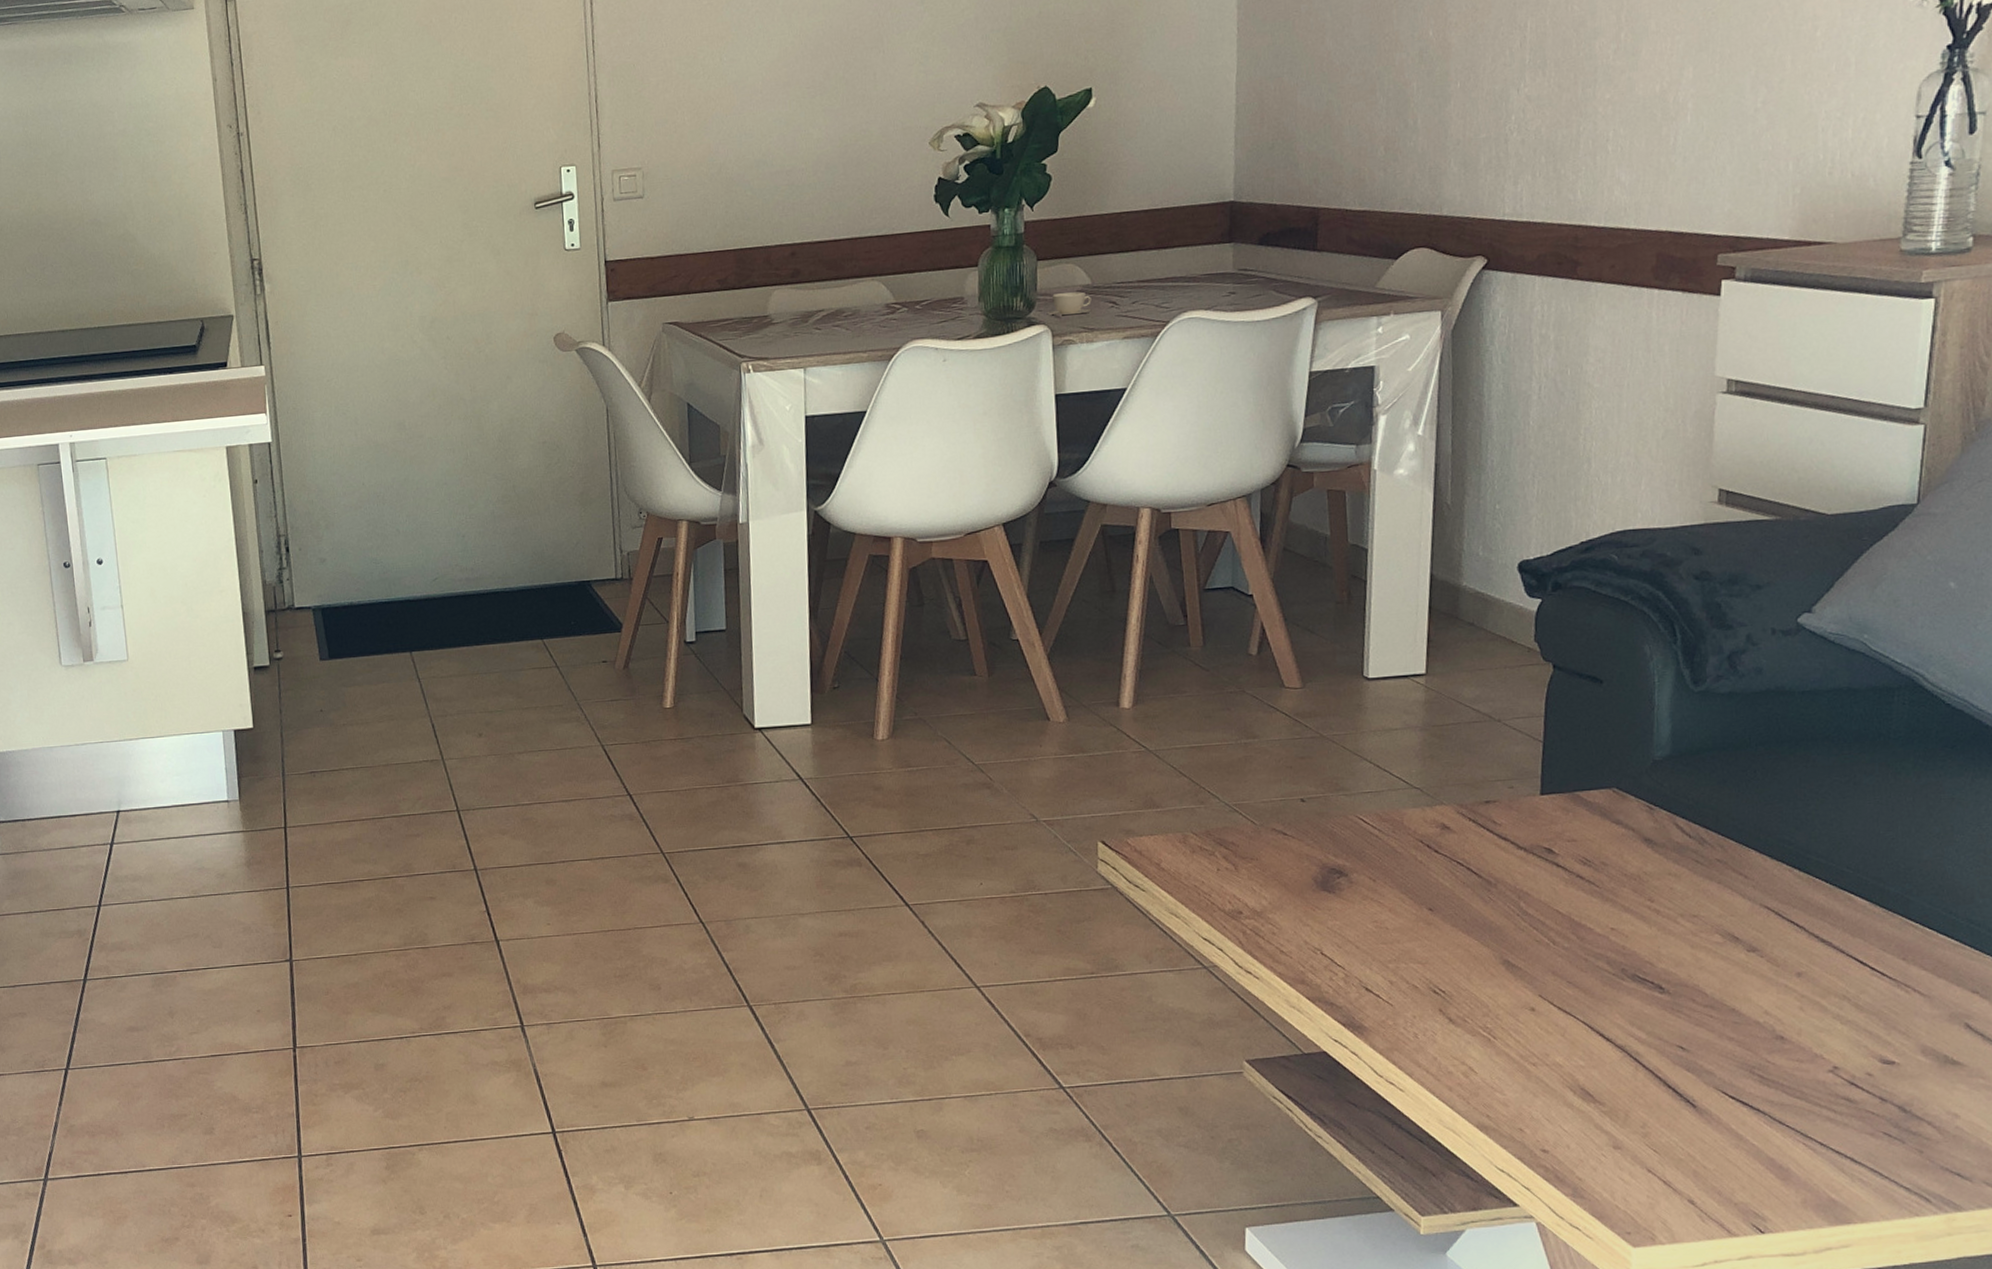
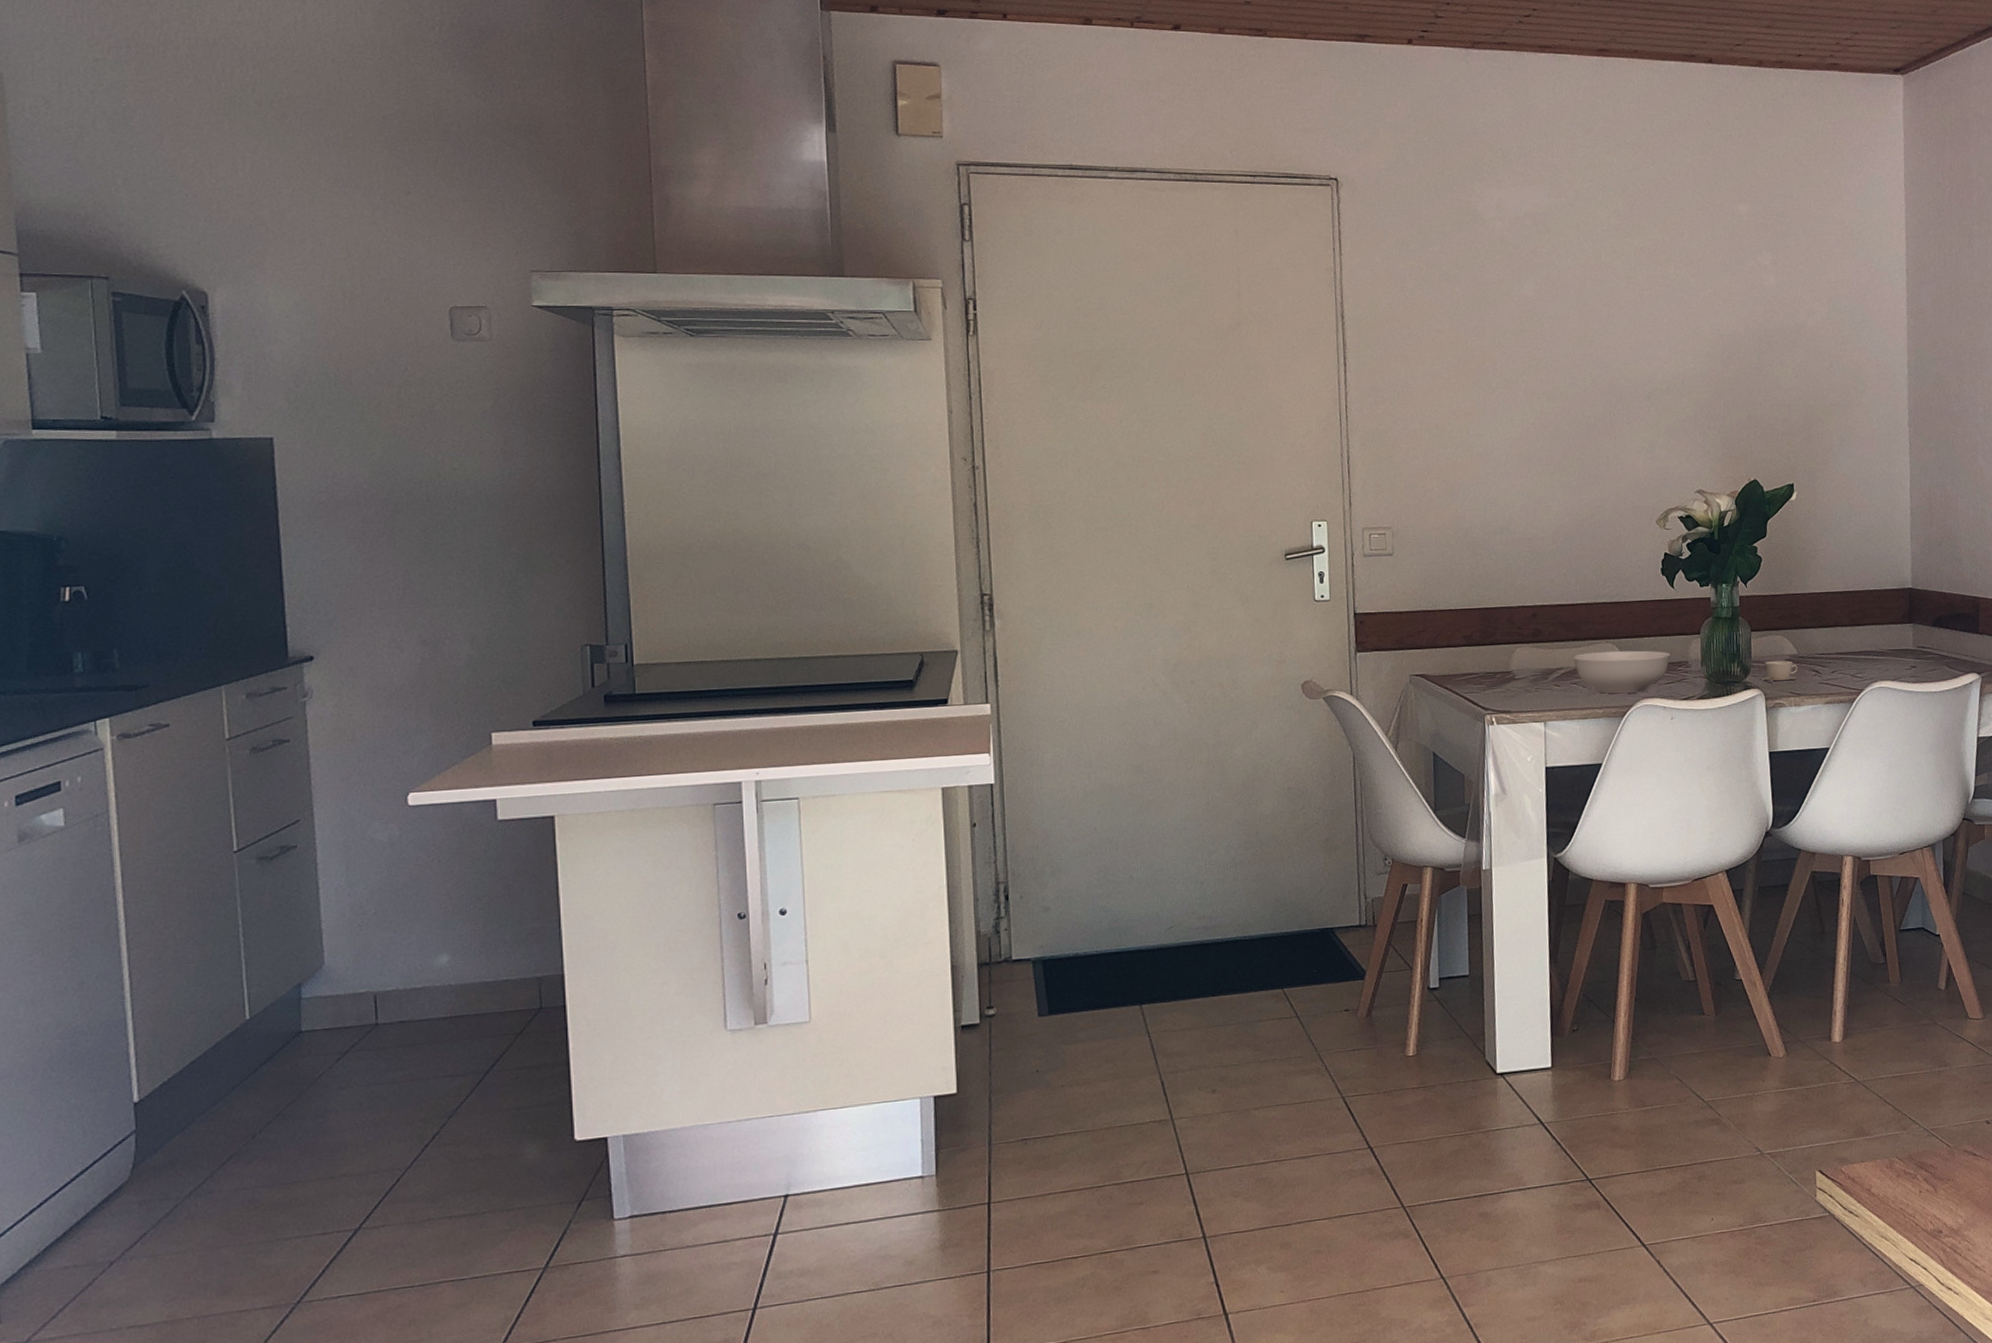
bowl: none [834,287,944,336] -> present [1572,650,1670,694]

